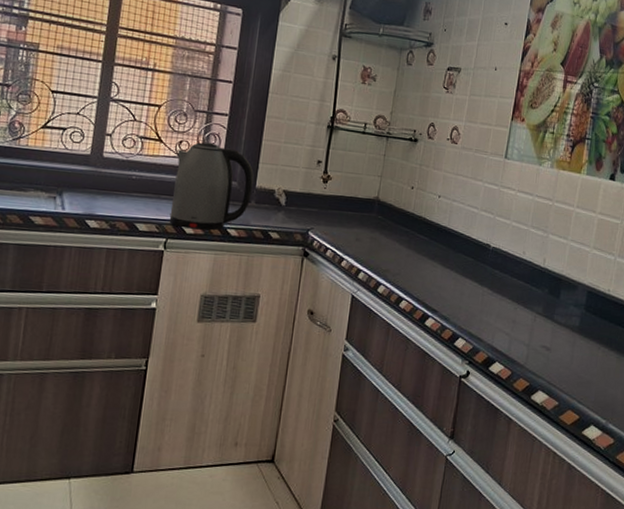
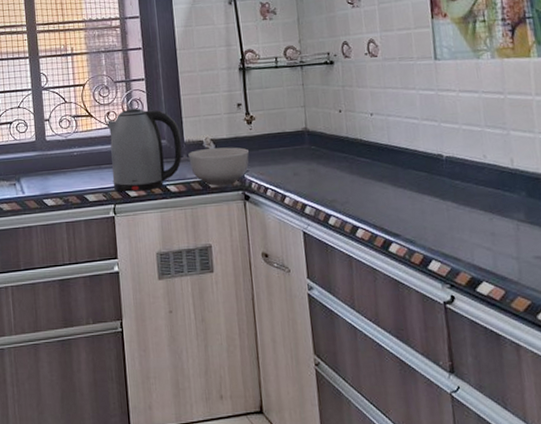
bowl: none [256,198,318,240] -> present [188,147,249,187]

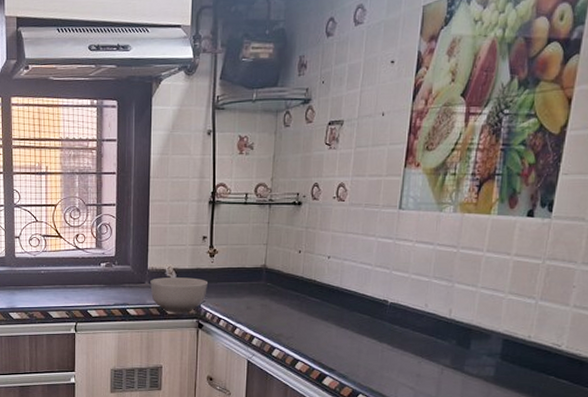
kettle: present [107,108,182,193] -> none [76,232,146,313]

